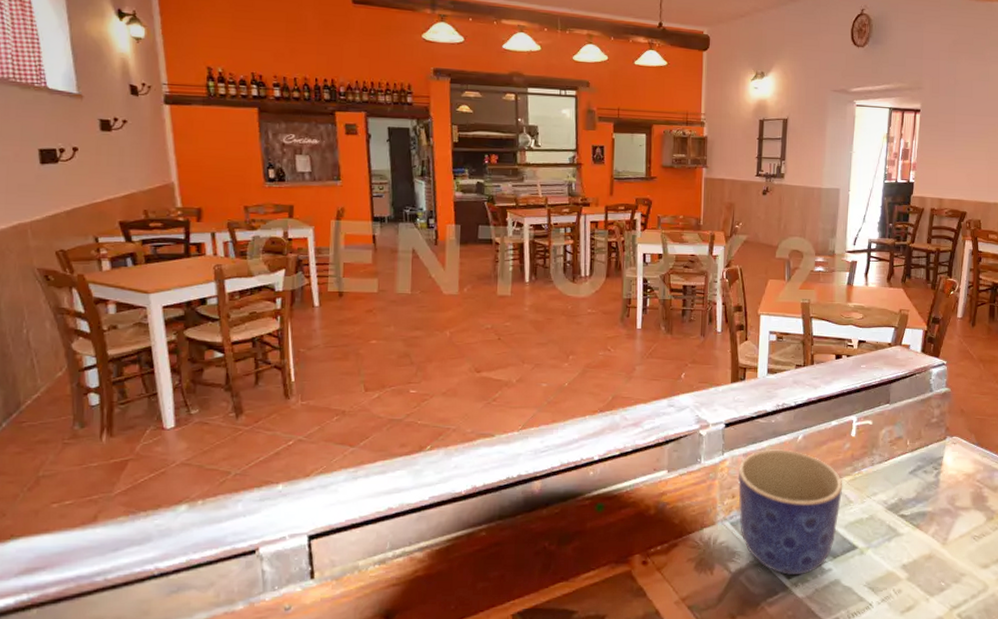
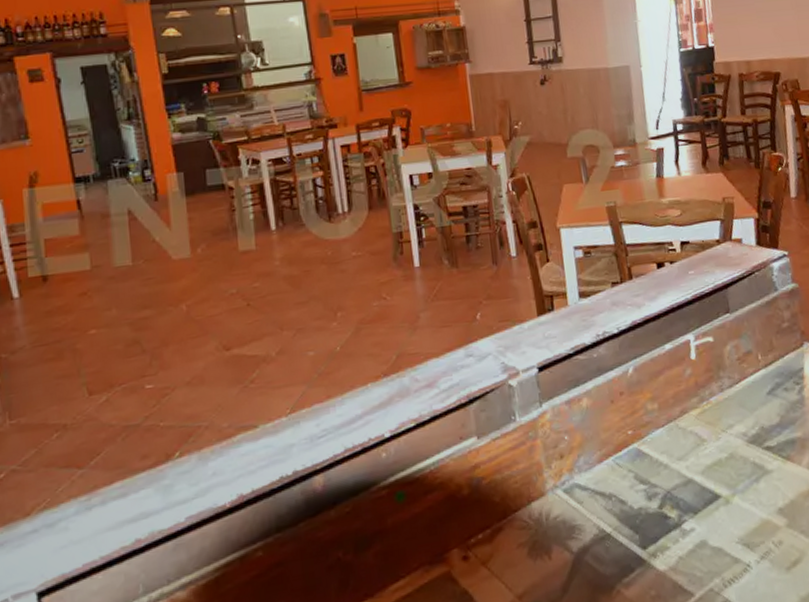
planter: present [738,449,843,575] -> none [562,387,693,544]

